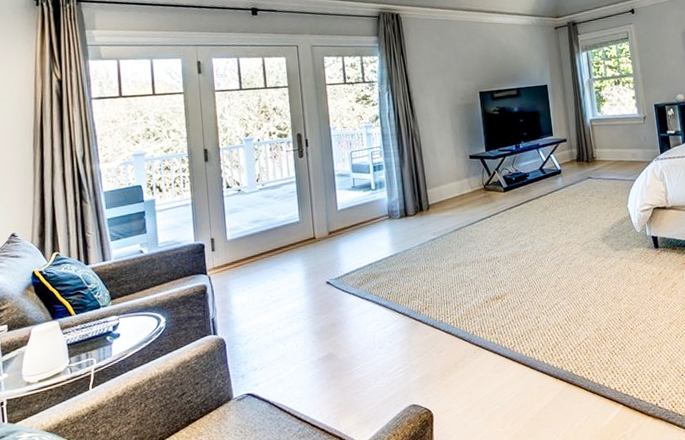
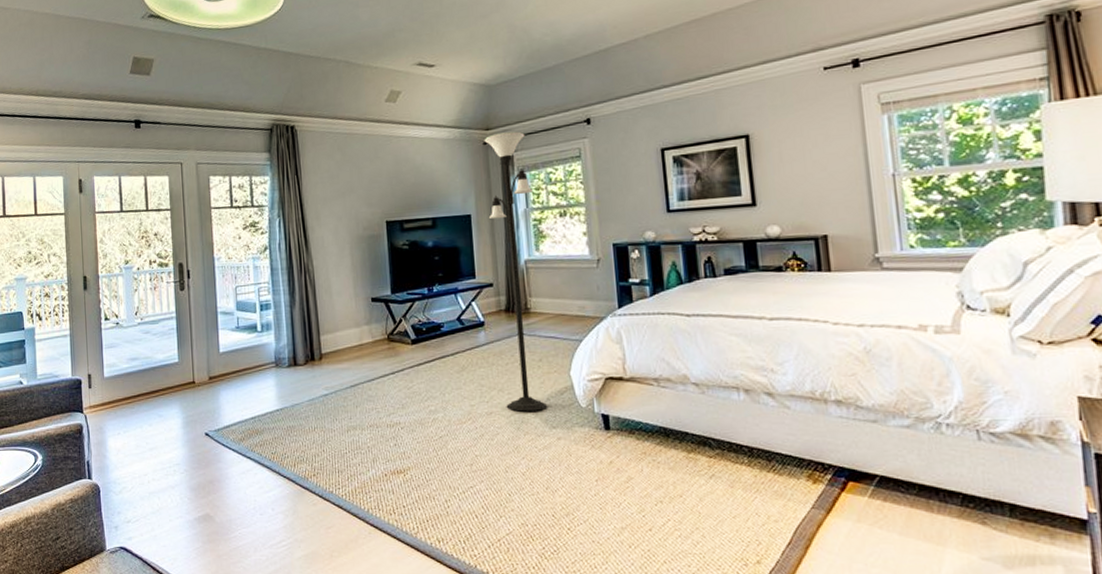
floor lamp: none [555,19,612,240] -> present [484,131,548,412]

